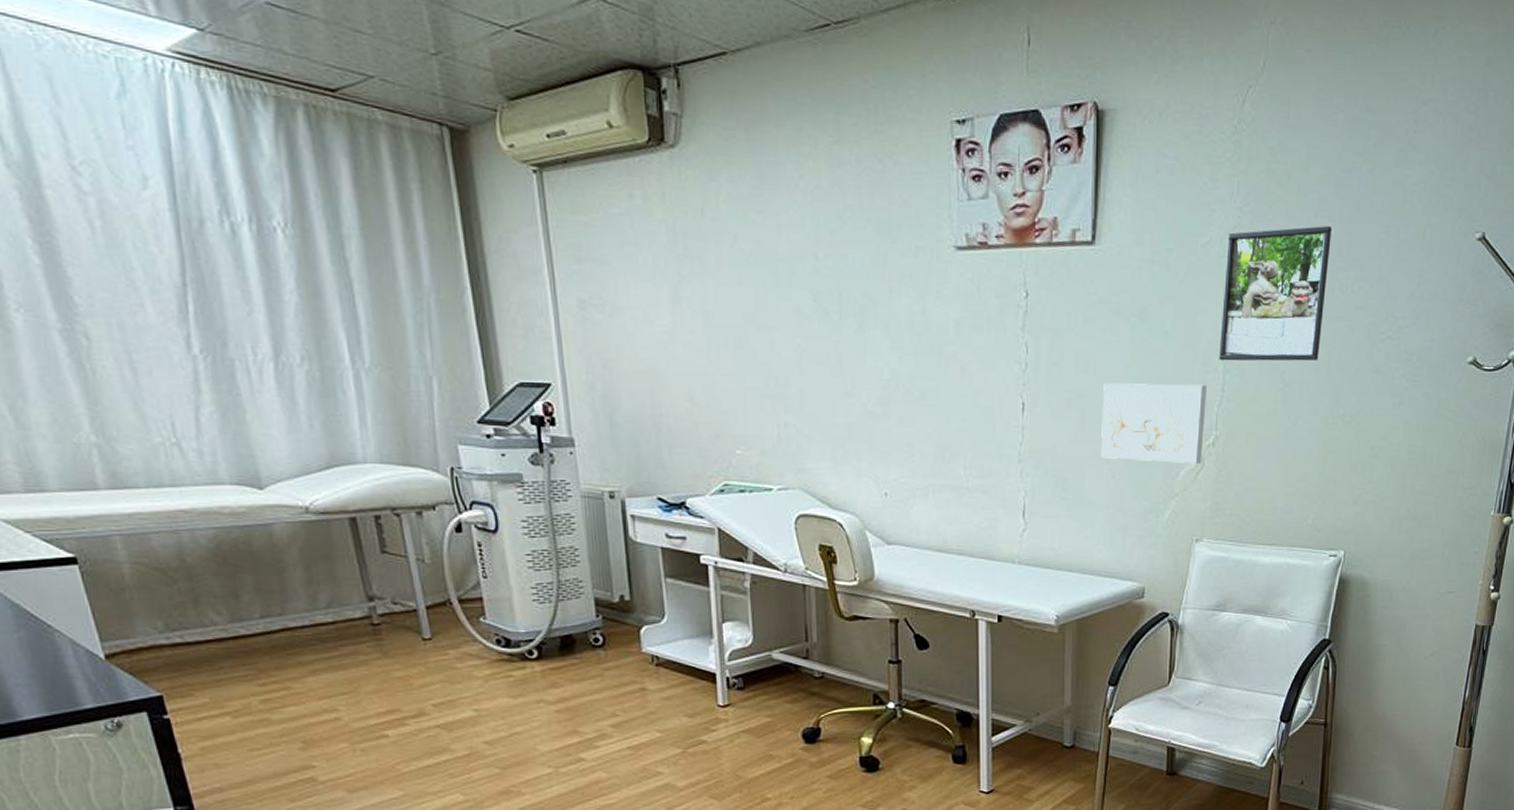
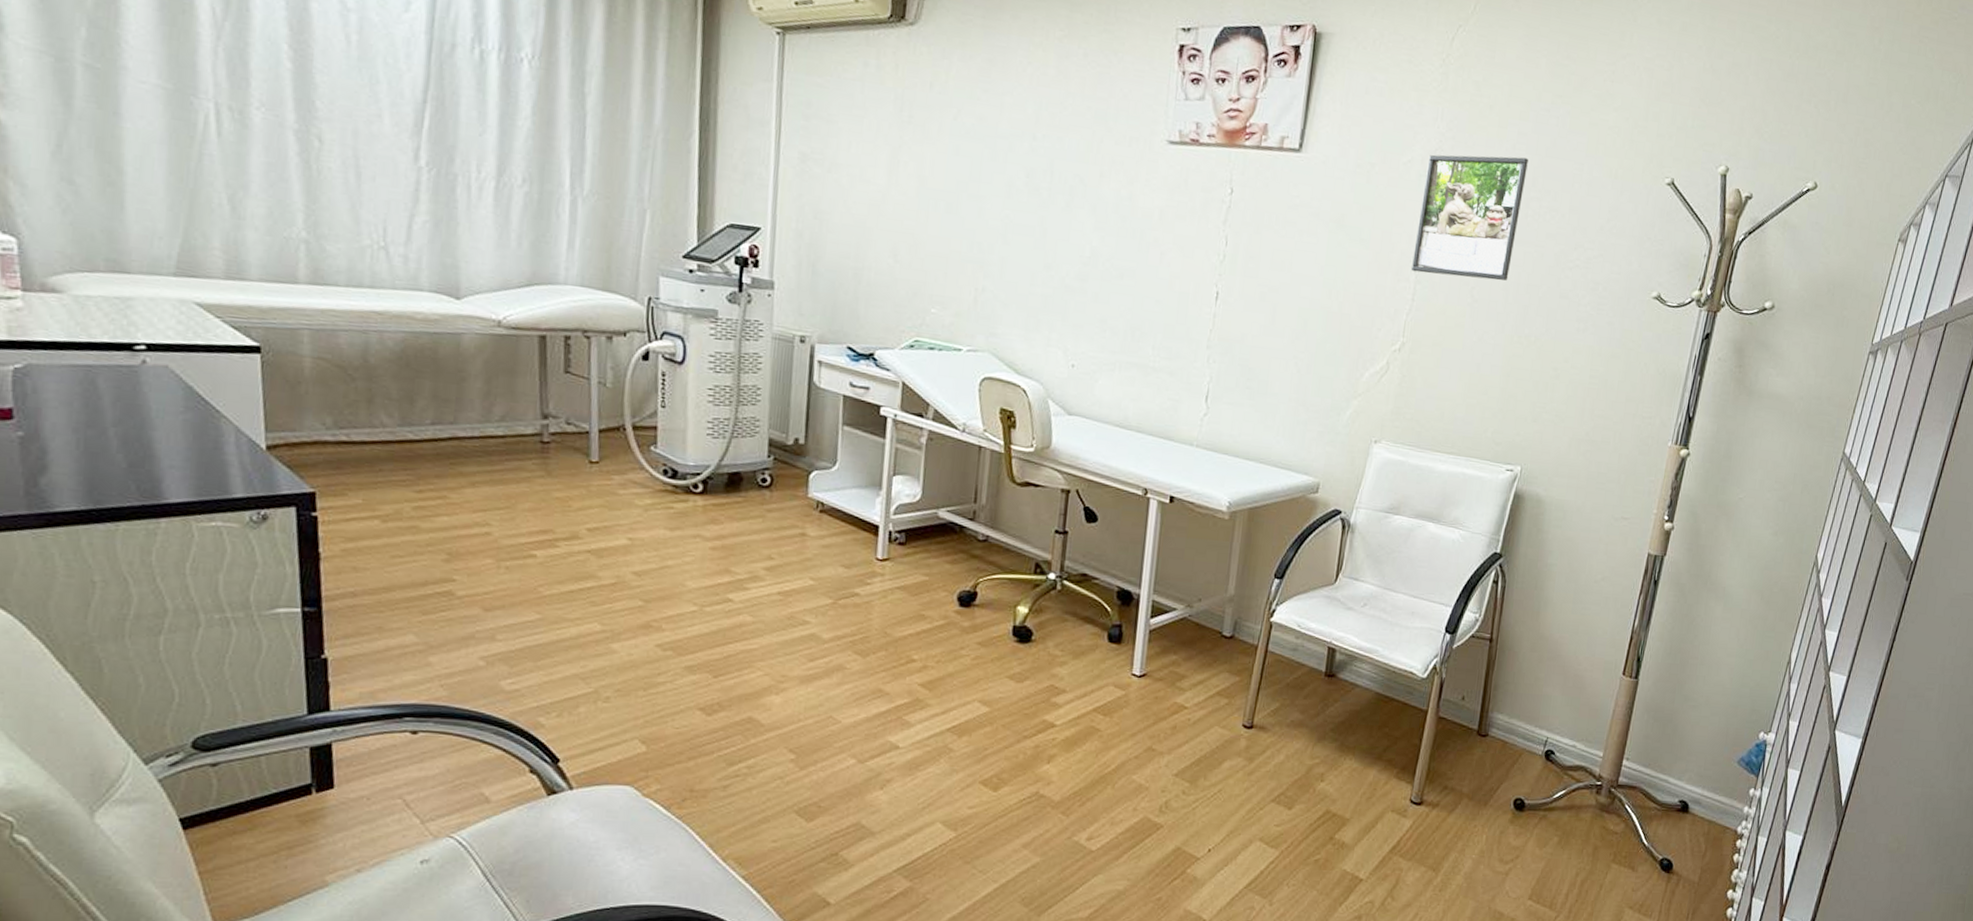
wall art: present [1101,382,1208,464] -> none [1288,281,1398,367]

